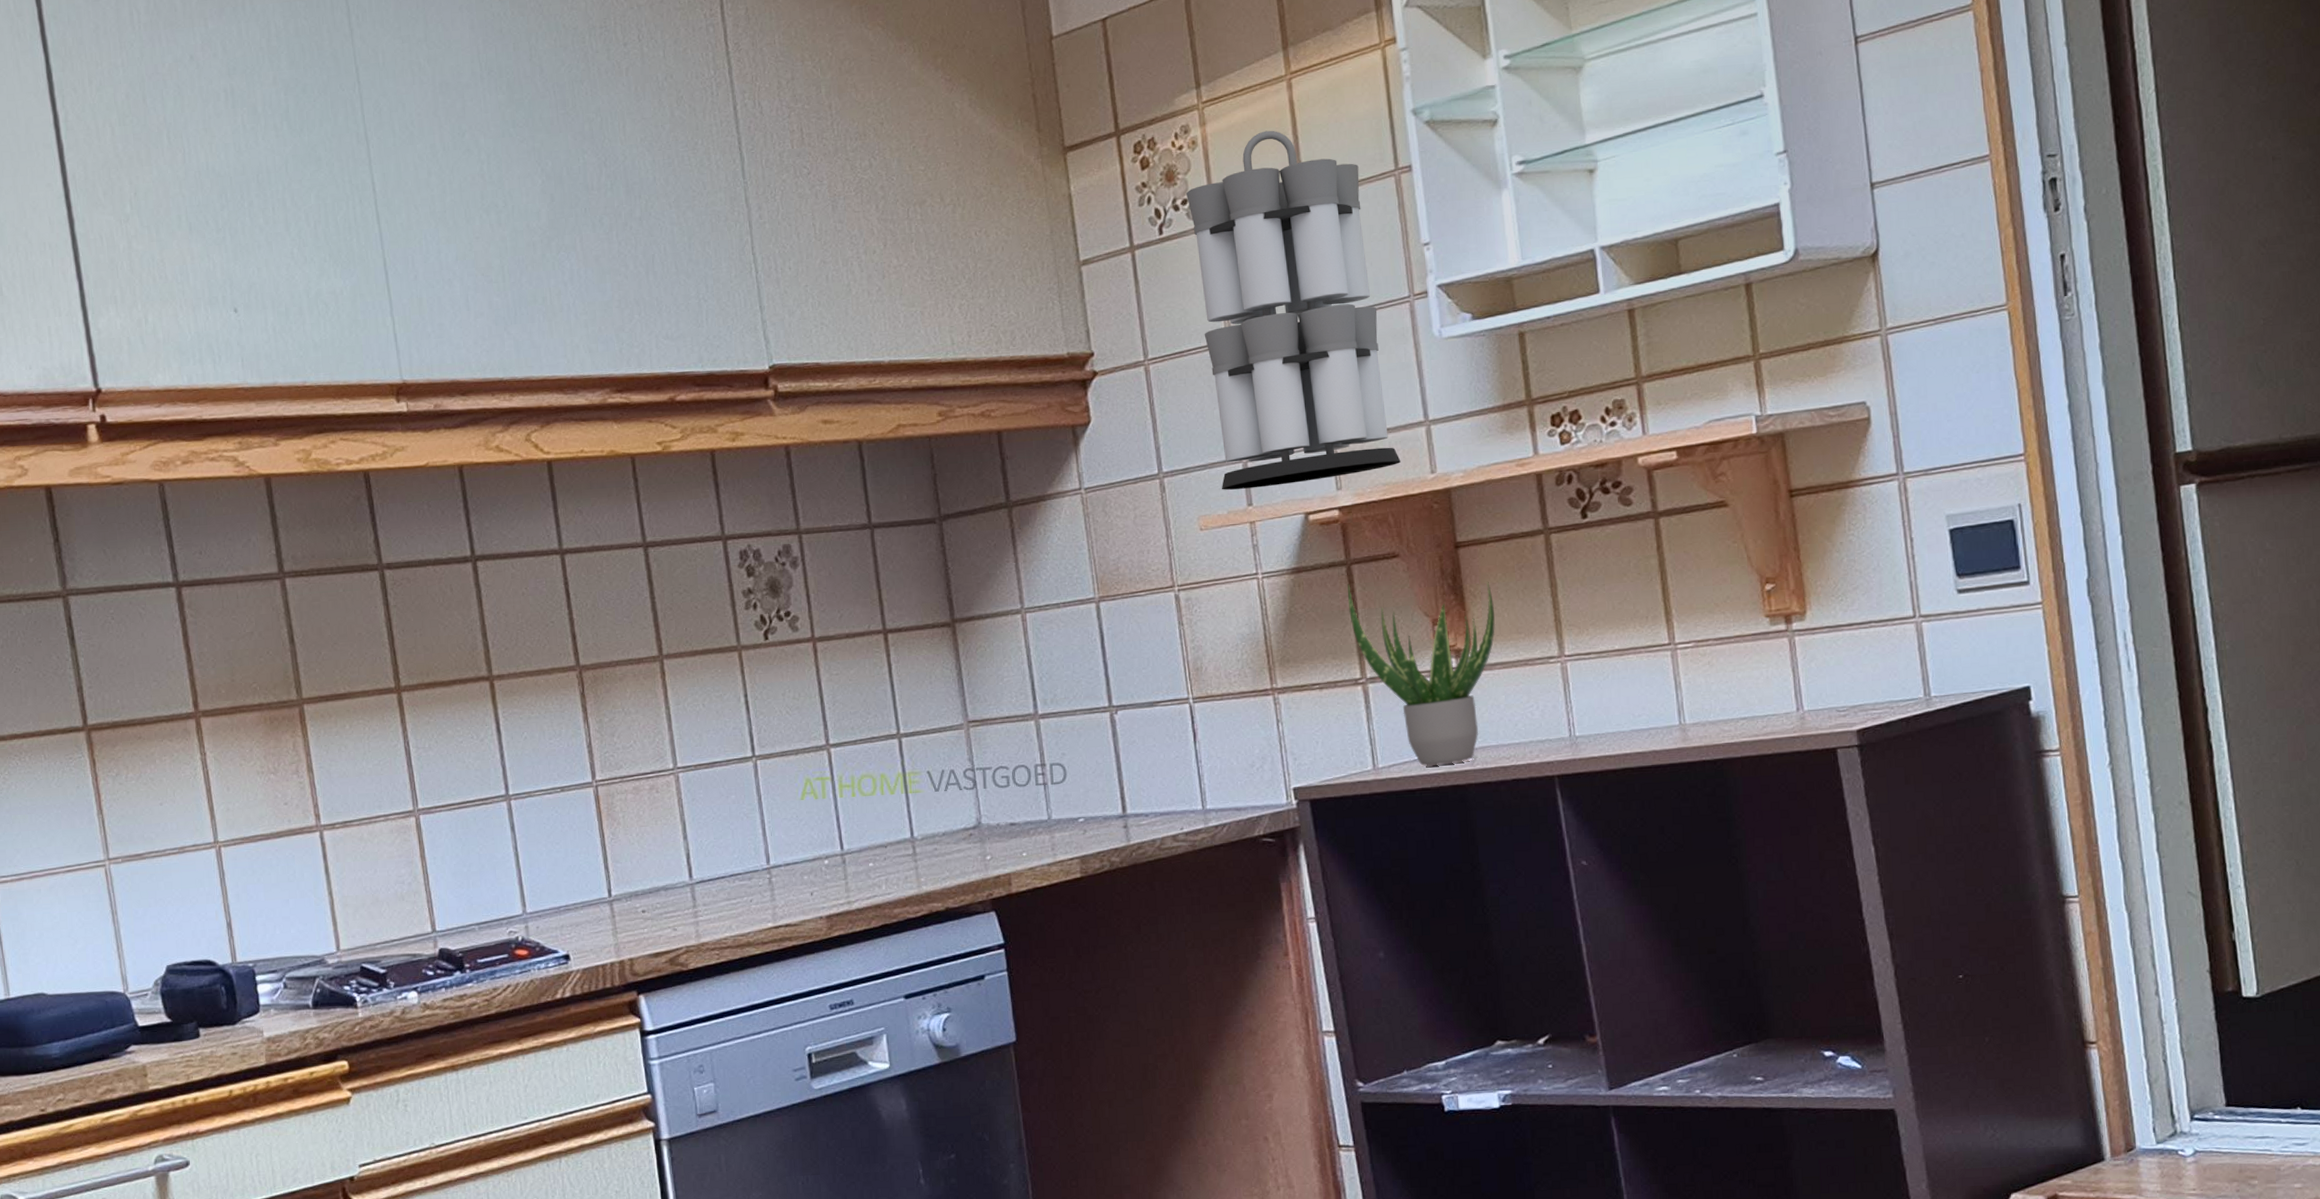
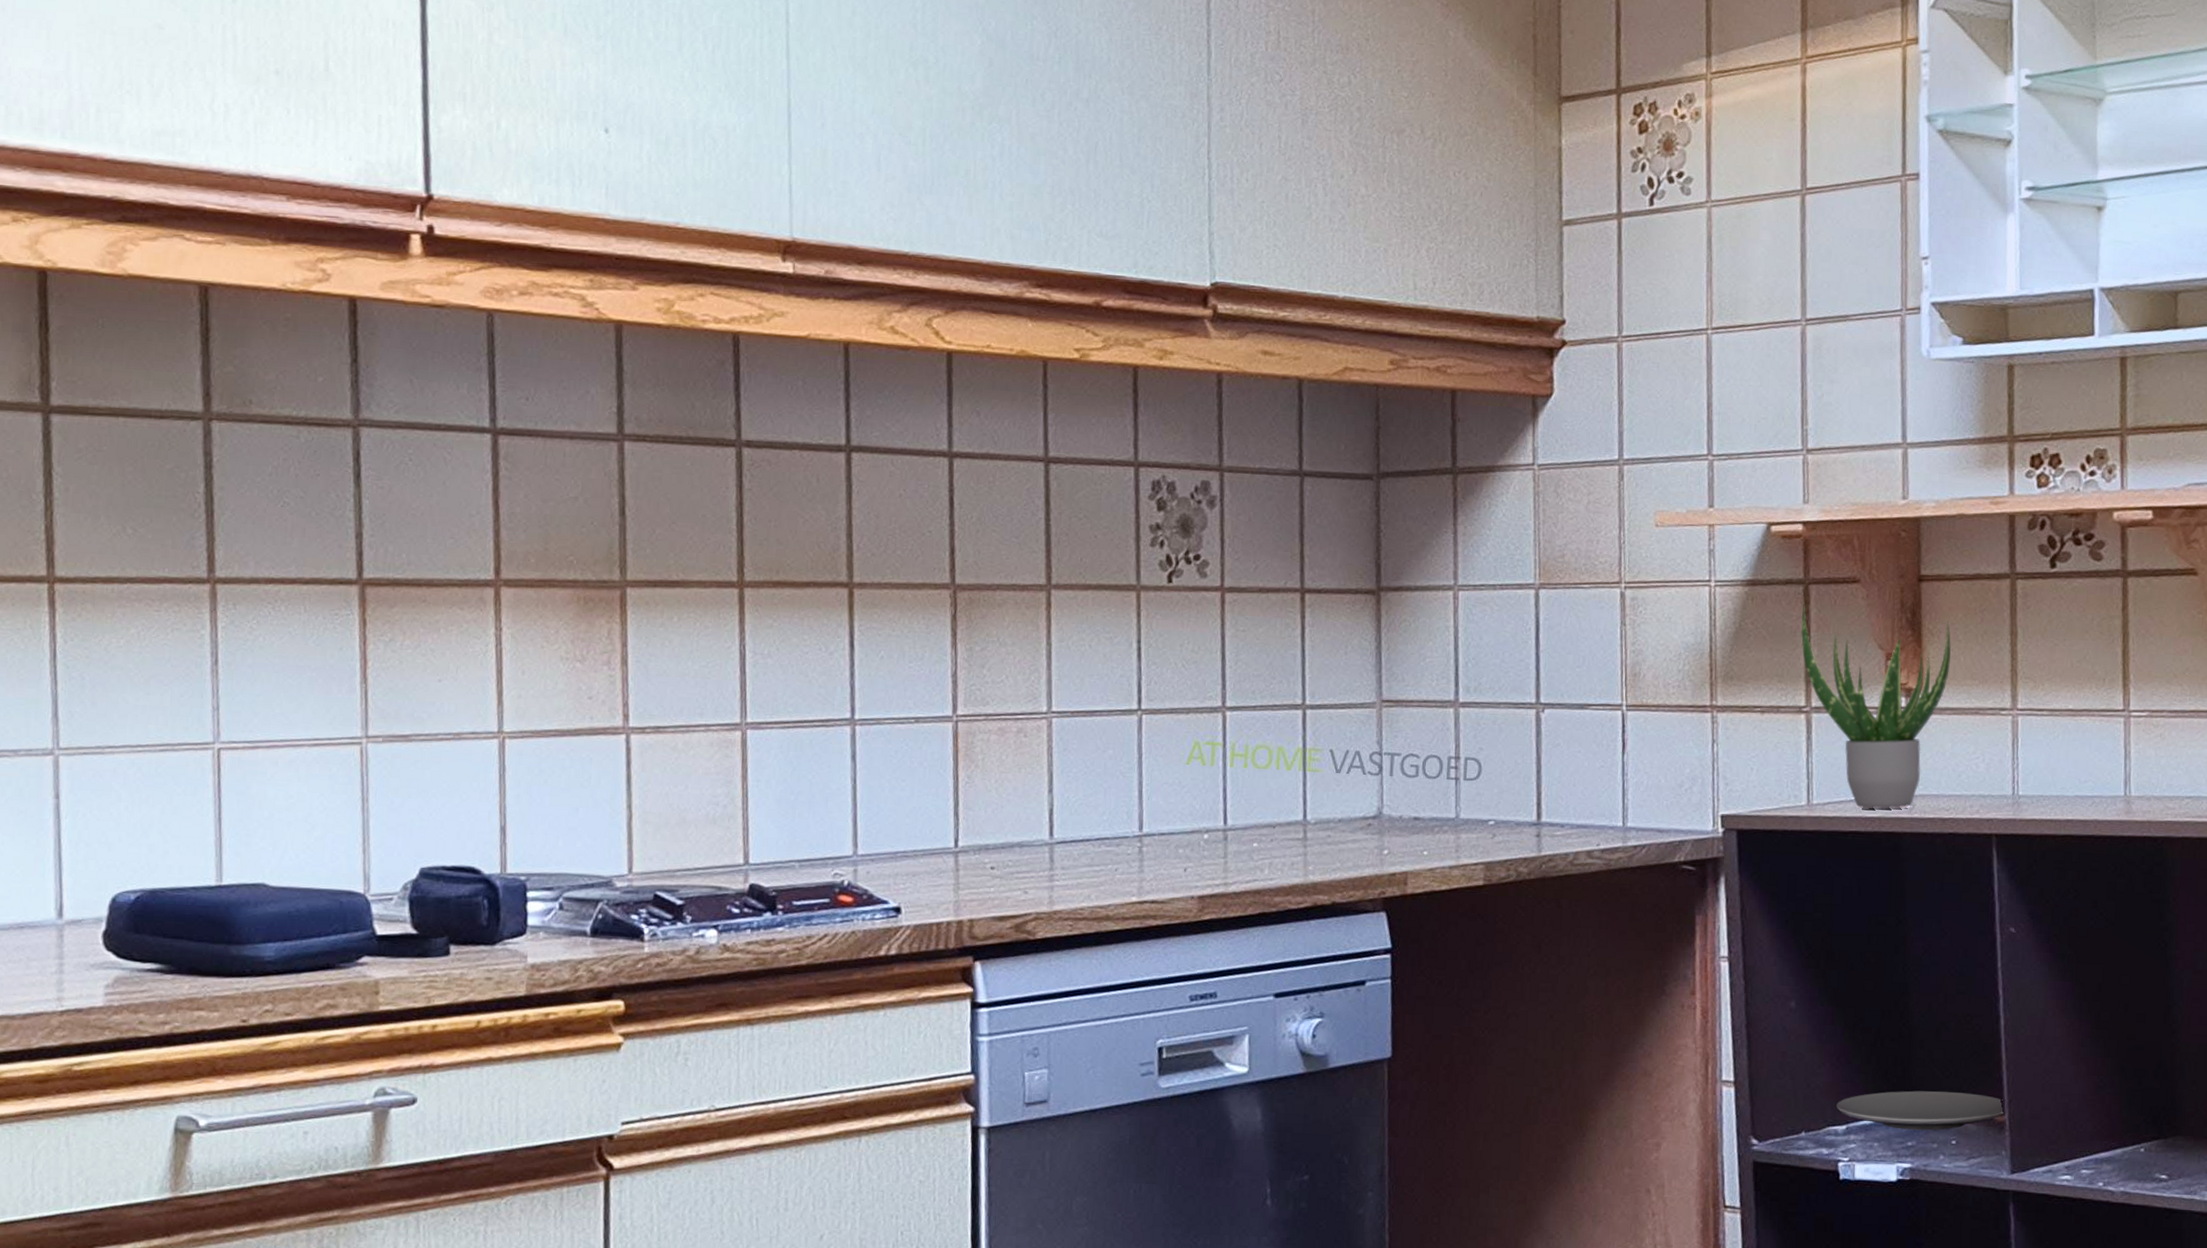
spice rack: present [1185,130,1401,490] -> none [1682,113,1873,490]
plate: none [1434,1019,1596,1060] -> present [1836,1090,2004,1131]

